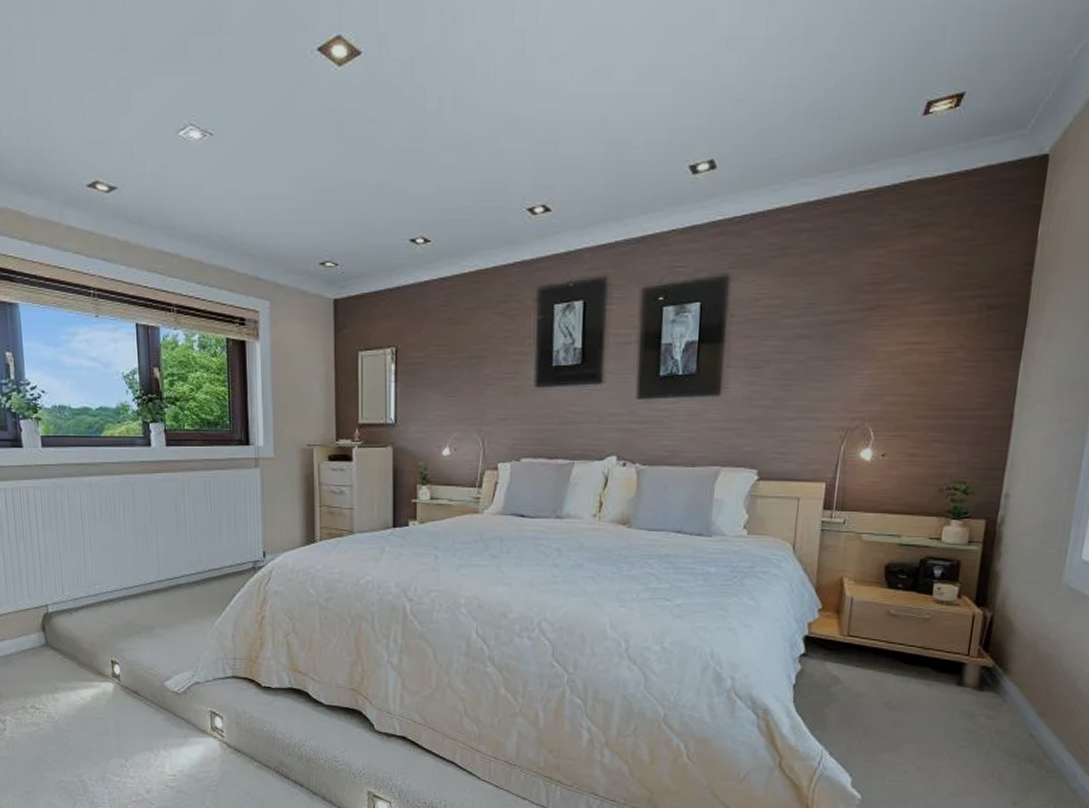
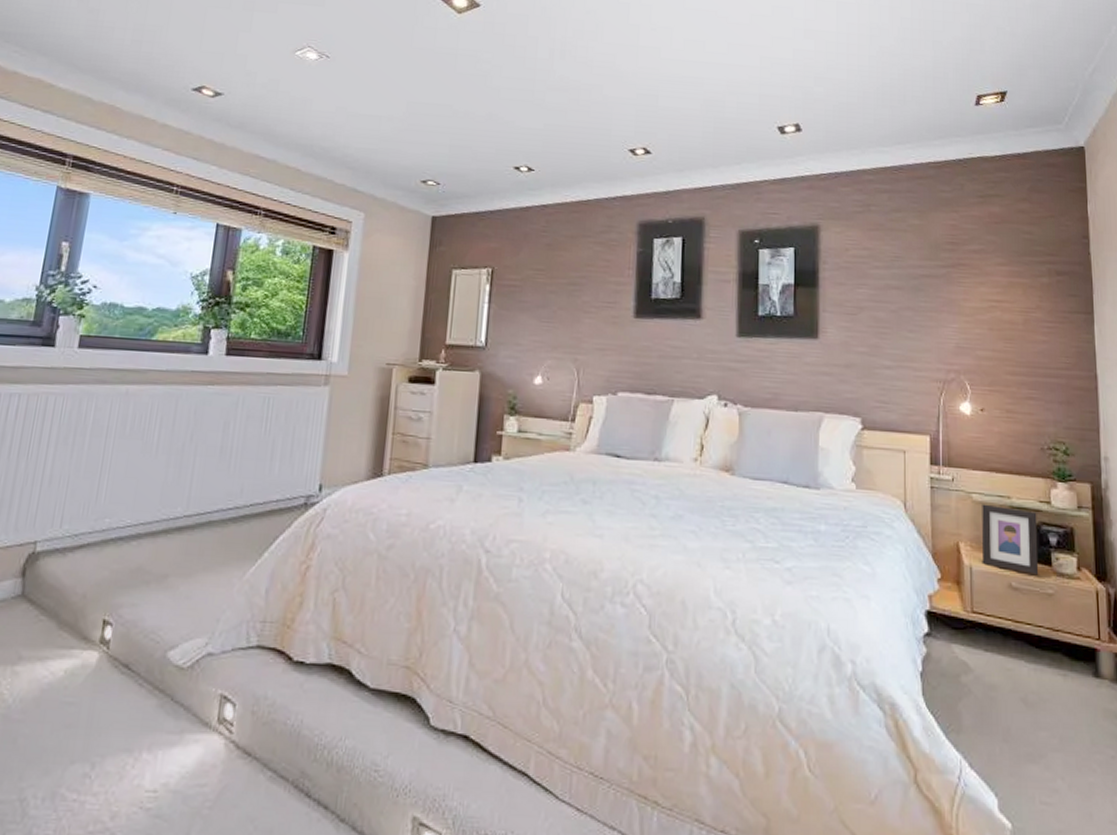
picture frame: none [863,543,925,604] -> present [981,504,1039,576]

